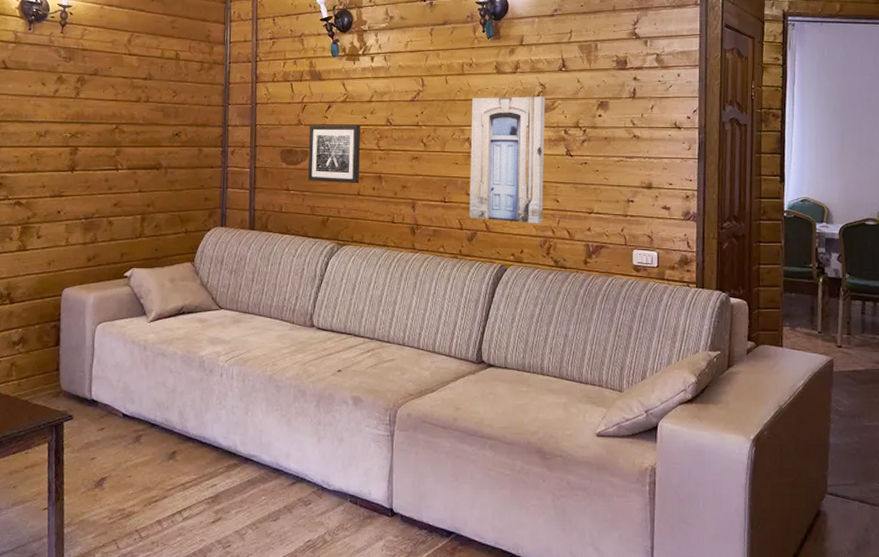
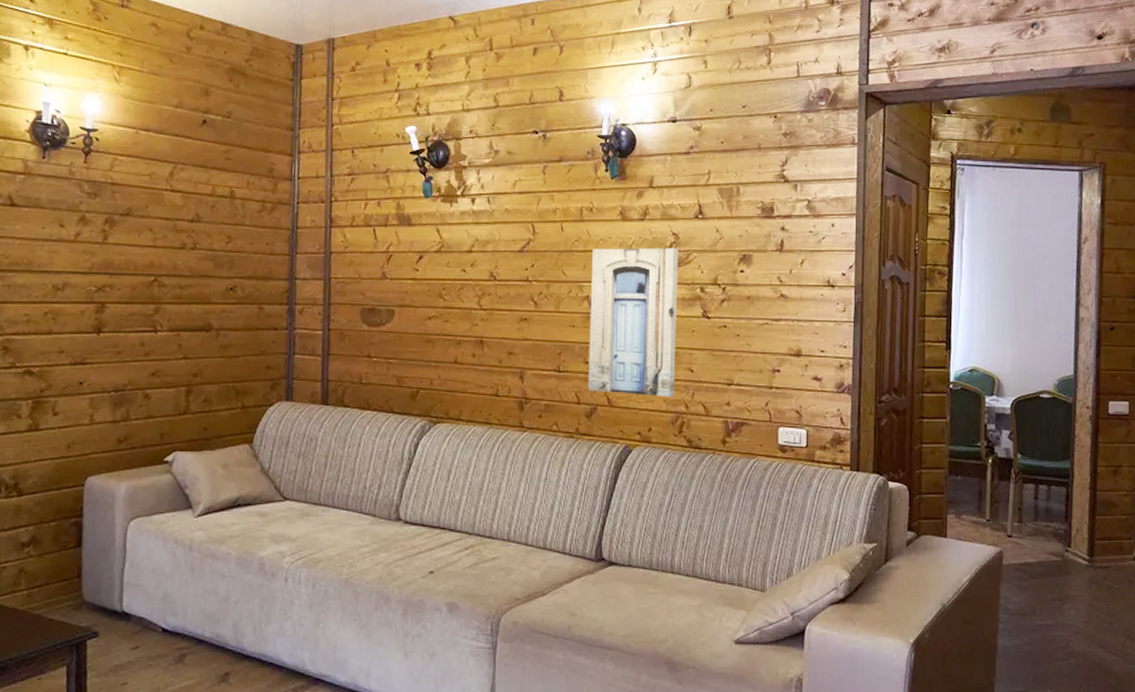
wall art: present [308,124,361,184] -> none [394,278,458,350]

